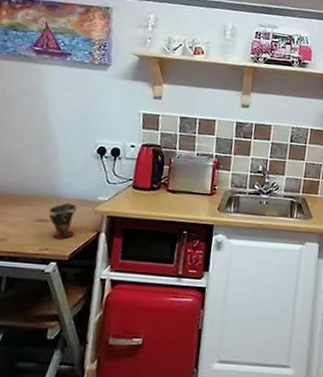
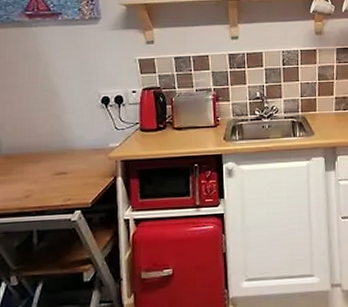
cup: present [48,202,77,239] -> none [66,153,92,189]

